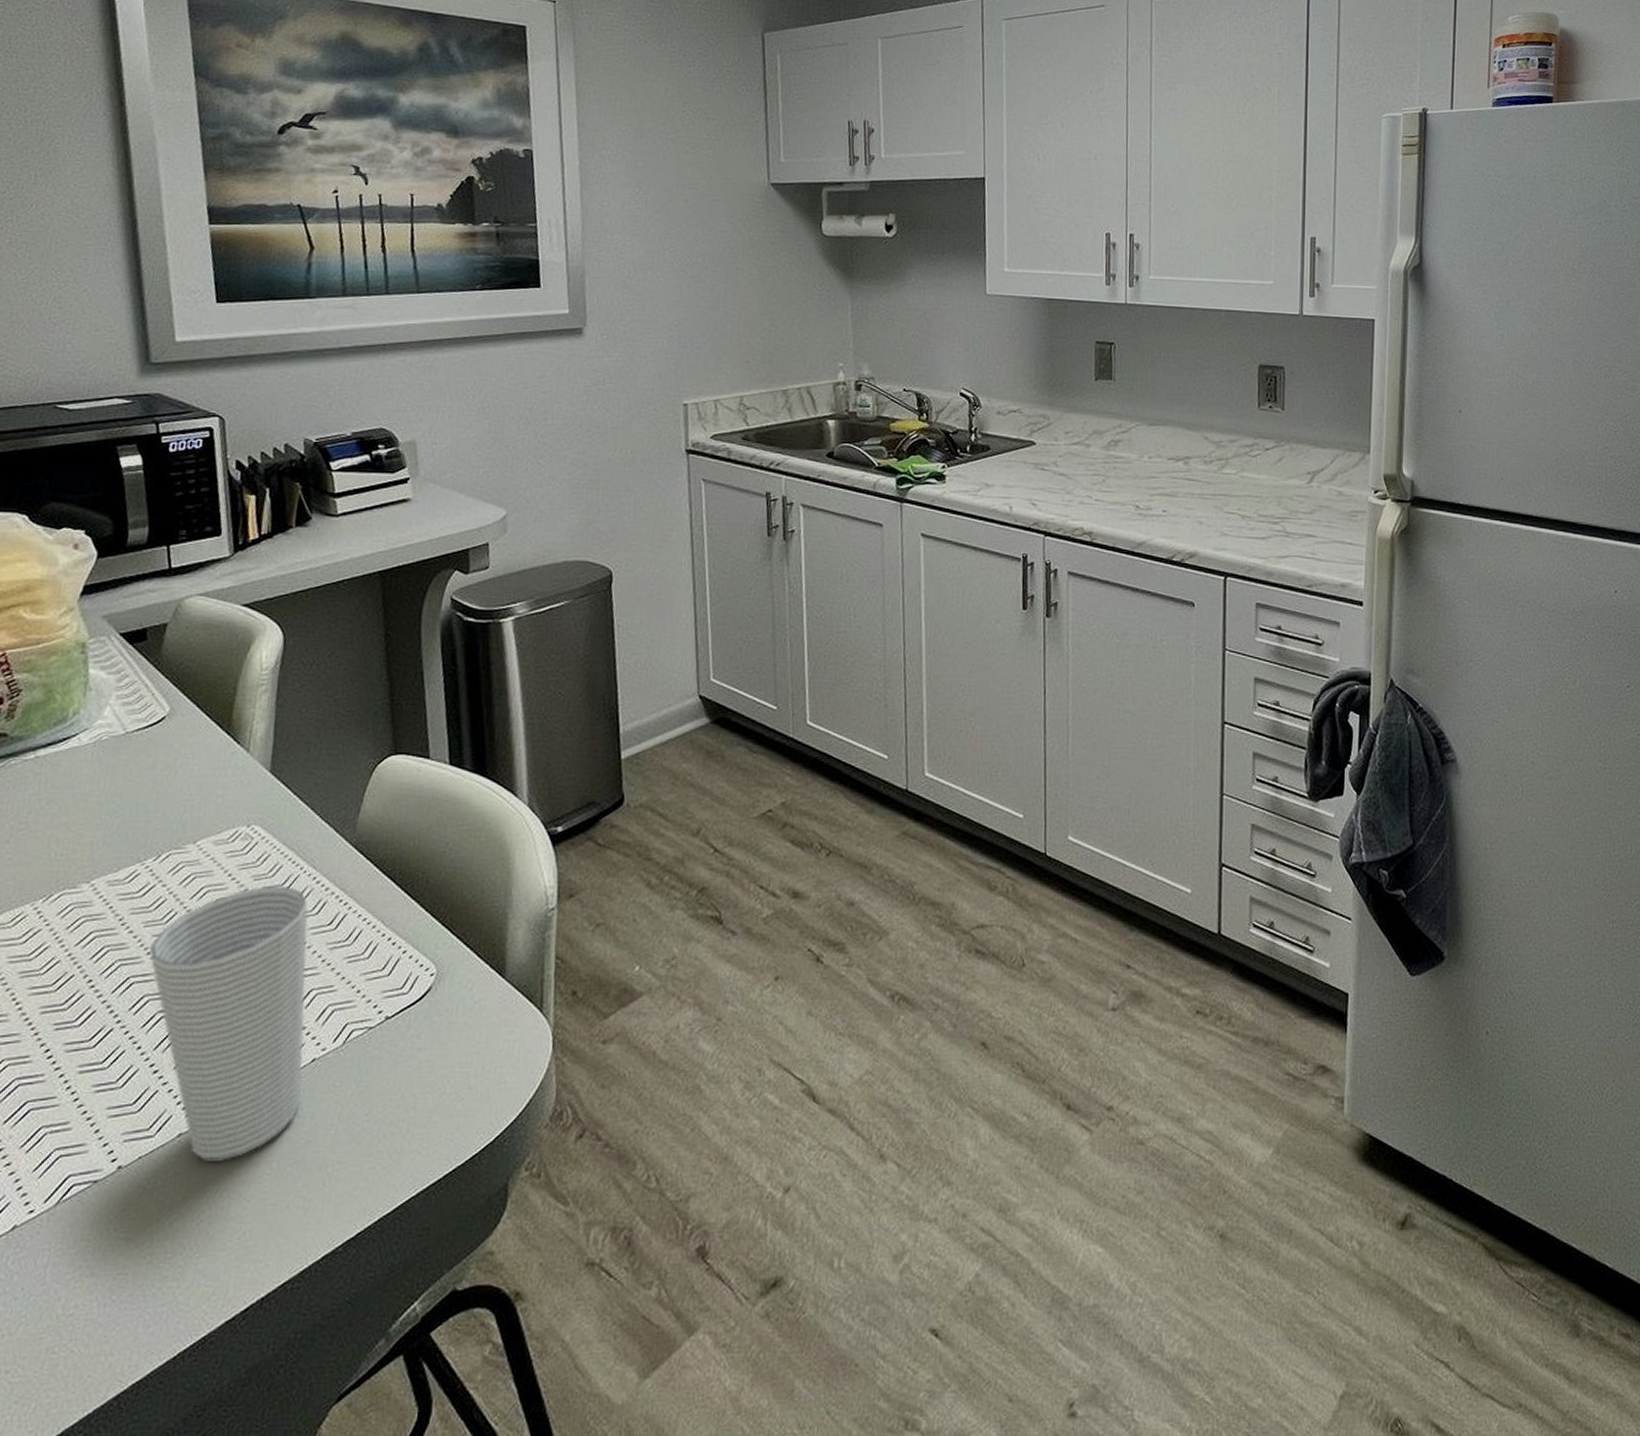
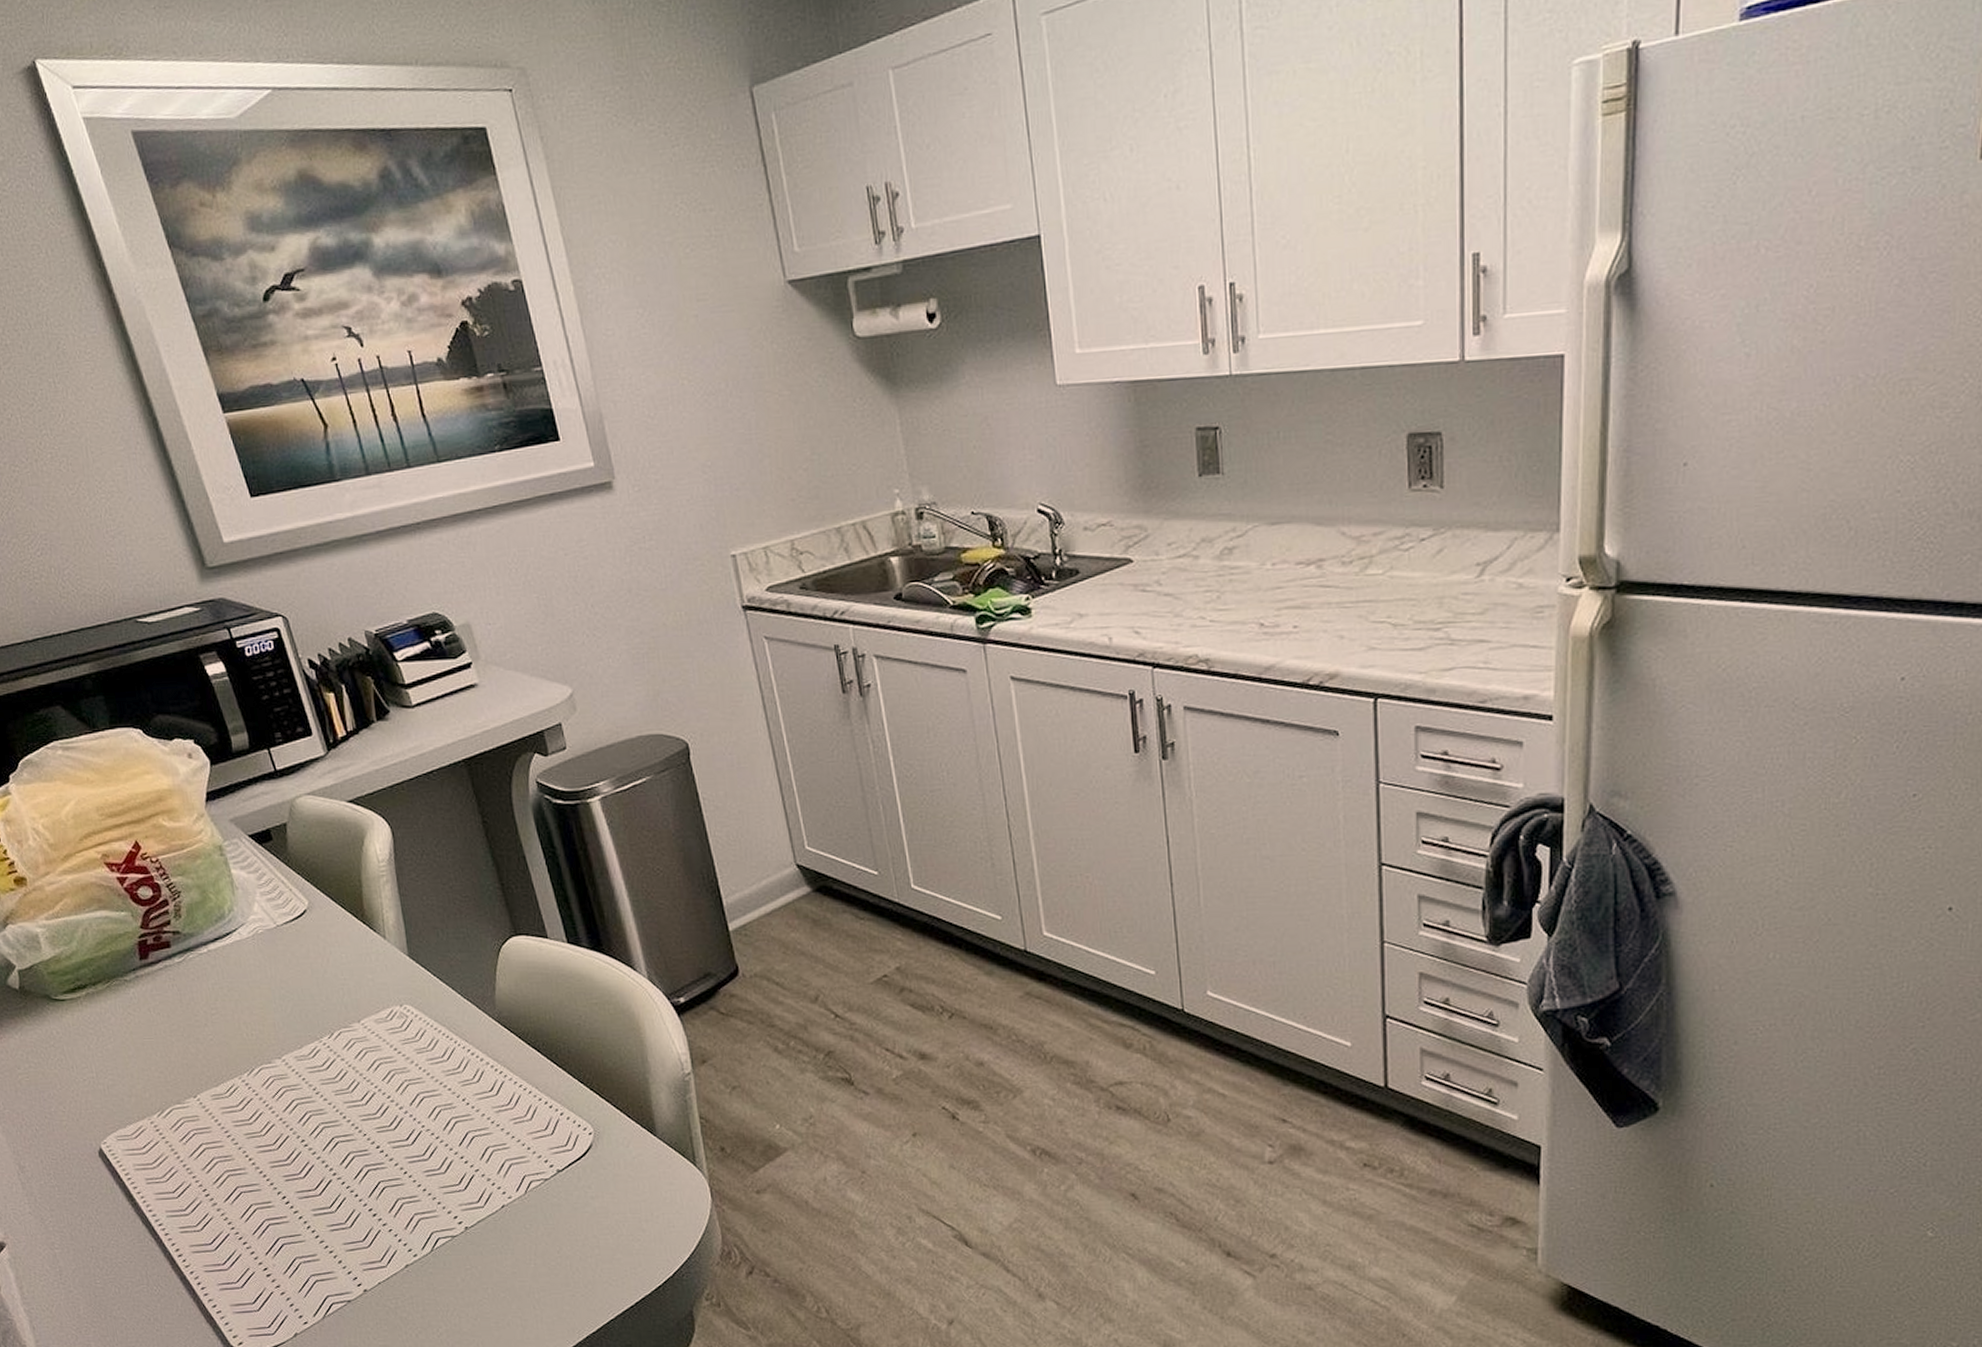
cup: present [149,886,309,1161] -> none [343,1058,500,1287]

